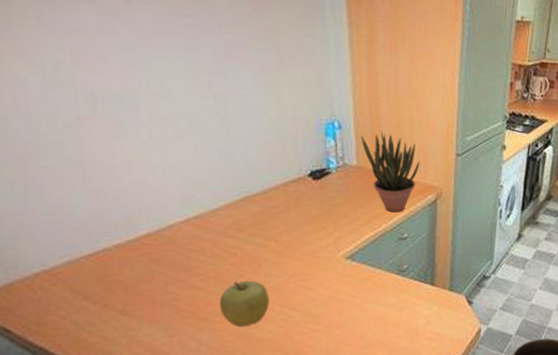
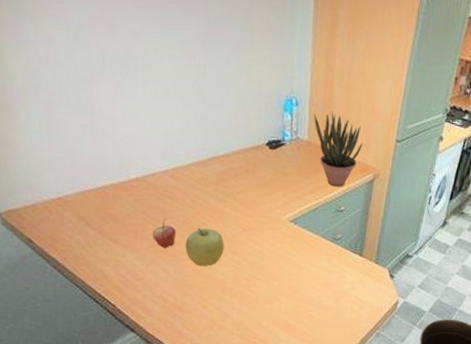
fruit: none [176,275,207,312] -> present [153,217,177,248]

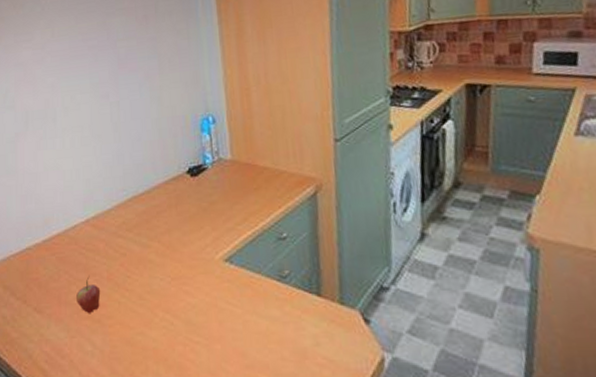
fruit: present [185,228,224,266] -> none [110,282,154,331]
potted plant: present [313,111,363,187] -> none [233,122,295,209]

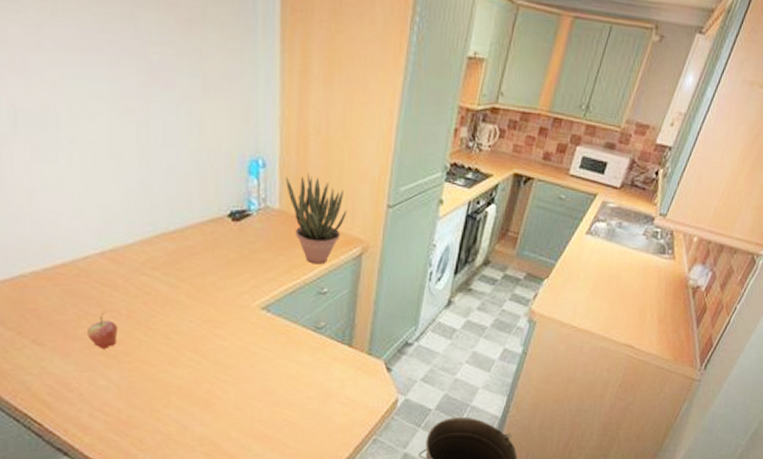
potted plant: none [233,122,295,209] -> present [285,173,347,265]

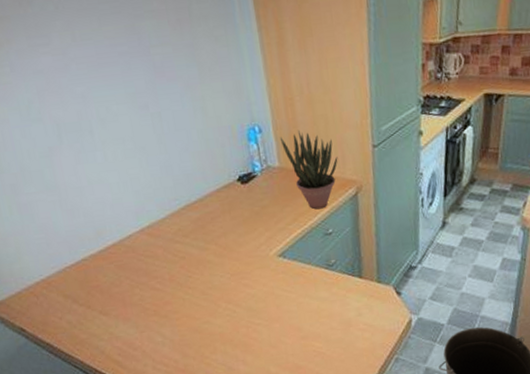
fruit: present [88,311,118,349] -> none [140,278,165,311]

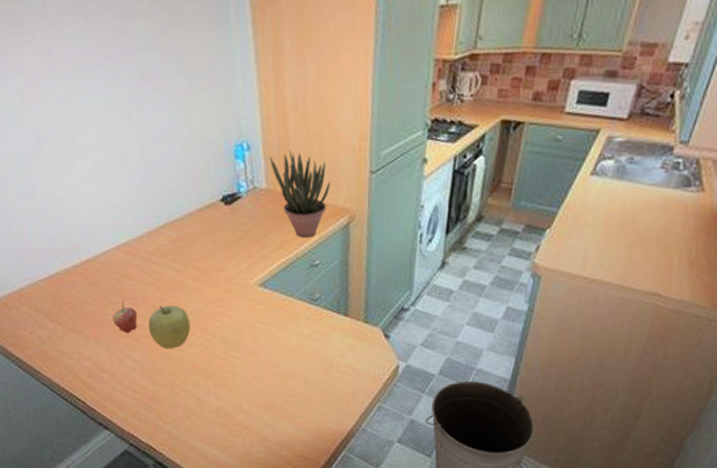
fruit: none [140,278,165,311] -> present [113,298,138,333]
fruit: none [175,280,217,322] -> present [148,305,191,348]

